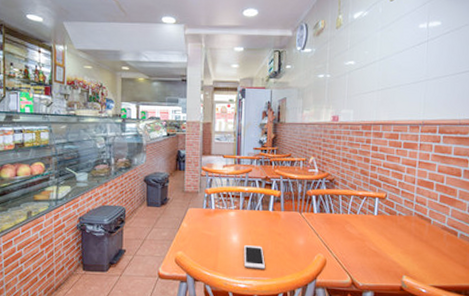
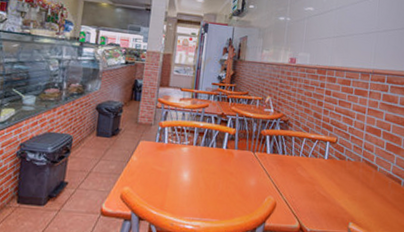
cell phone: present [244,245,266,269] -> none [193,184,215,210]

